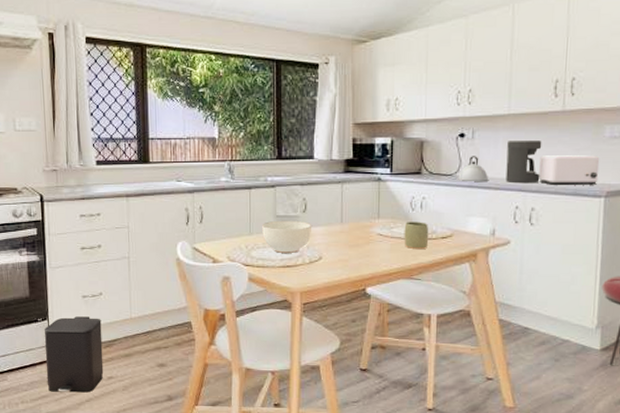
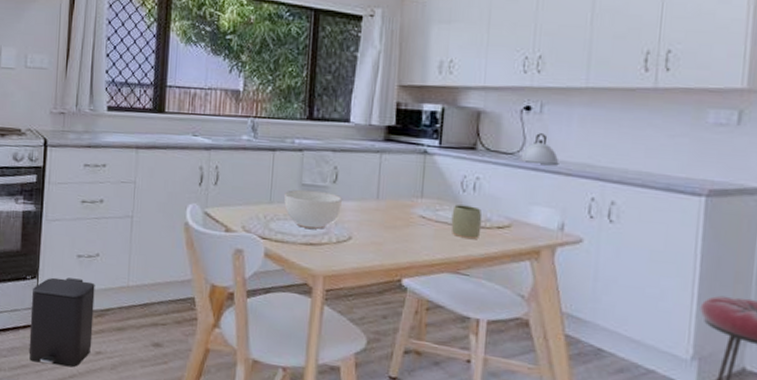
coffee maker: present [506,141,542,184] -> none [580,119,627,172]
toaster: present [539,155,600,185] -> none [621,139,701,180]

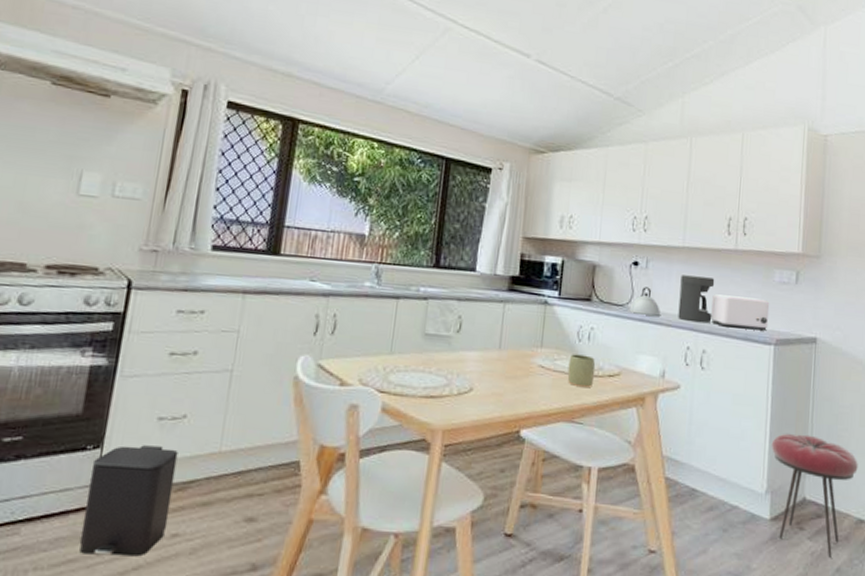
bowl: present [283,189,343,229] -> none [405,339,466,381]
coffee maker: none [580,119,627,172] -> present [678,275,715,324]
toaster: none [621,139,701,180] -> present [711,294,770,331]

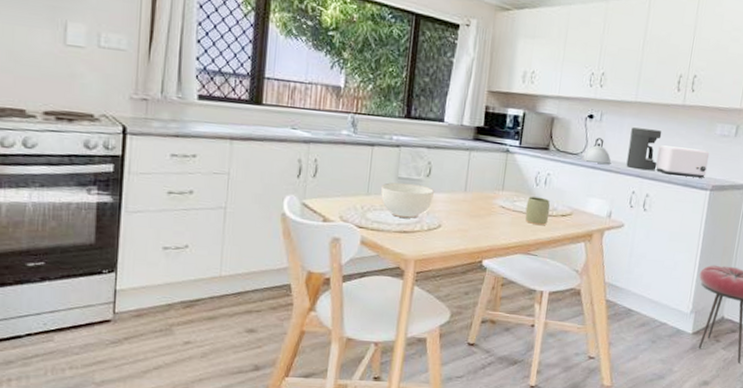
pedal bin: present [79,445,178,557] -> none [106,270,184,359]
bowl: none [405,339,466,381] -> present [380,182,435,218]

